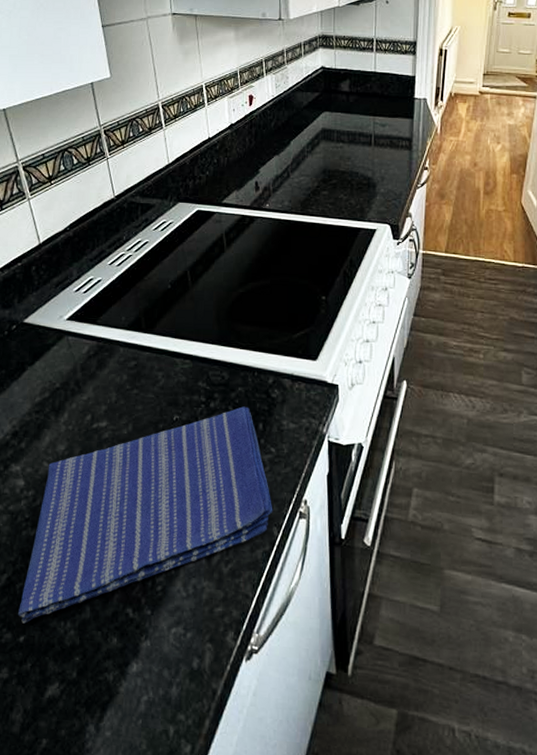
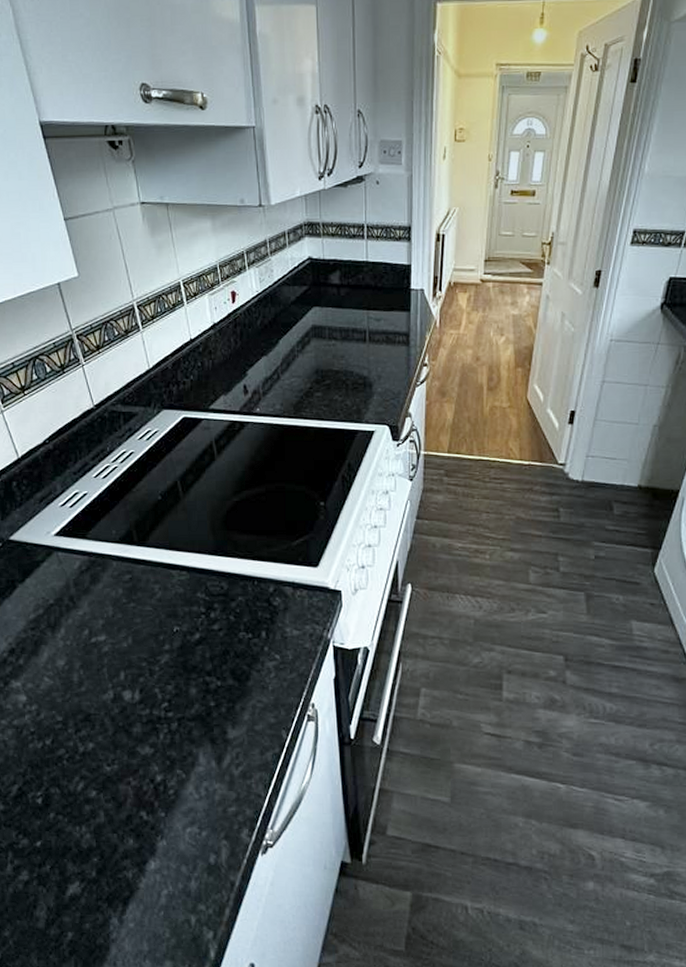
dish towel: present [17,406,273,624] -> none [32,615,281,830]

